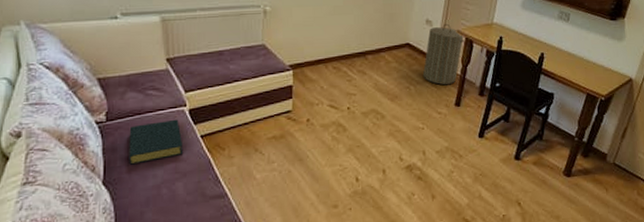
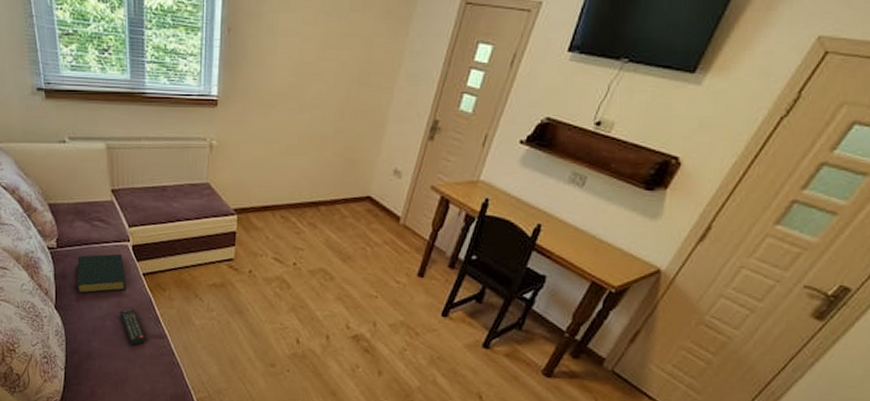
remote control: none [177,172,205,210] -> present [120,308,146,345]
laundry hamper: present [423,23,464,85] -> none [384,176,440,250]

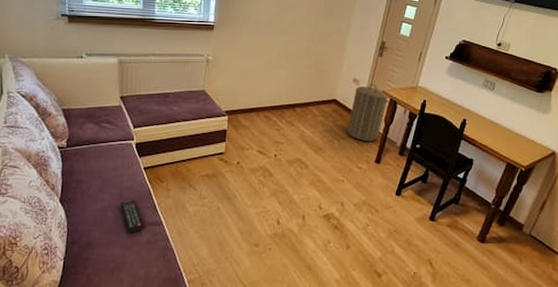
hardback book: present [77,253,127,294] -> none [82,151,128,187]
laundry hamper: none [384,176,440,250] -> present [347,83,389,141]

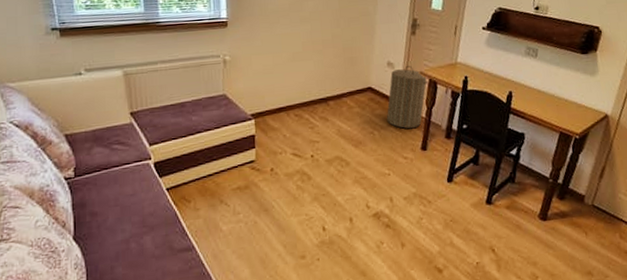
remote control: present [120,199,143,233] -> none [144,225,173,263]

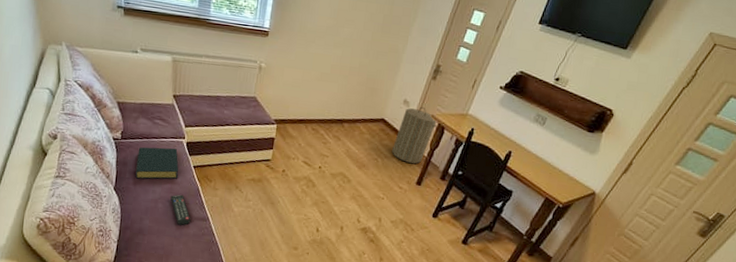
hardback book: none [97,172,150,220] -> present [135,147,179,179]
remote control: none [144,225,173,263] -> present [170,194,191,225]

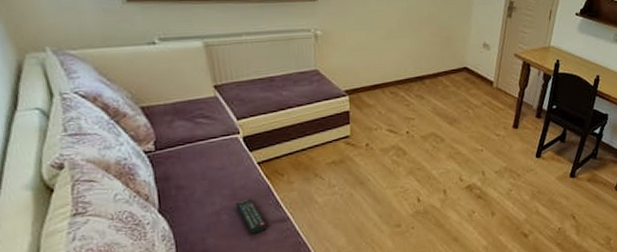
hardback book: present [135,147,179,179] -> none [181,146,241,193]
laundry hamper: present [392,106,438,164] -> none [481,47,522,108]

